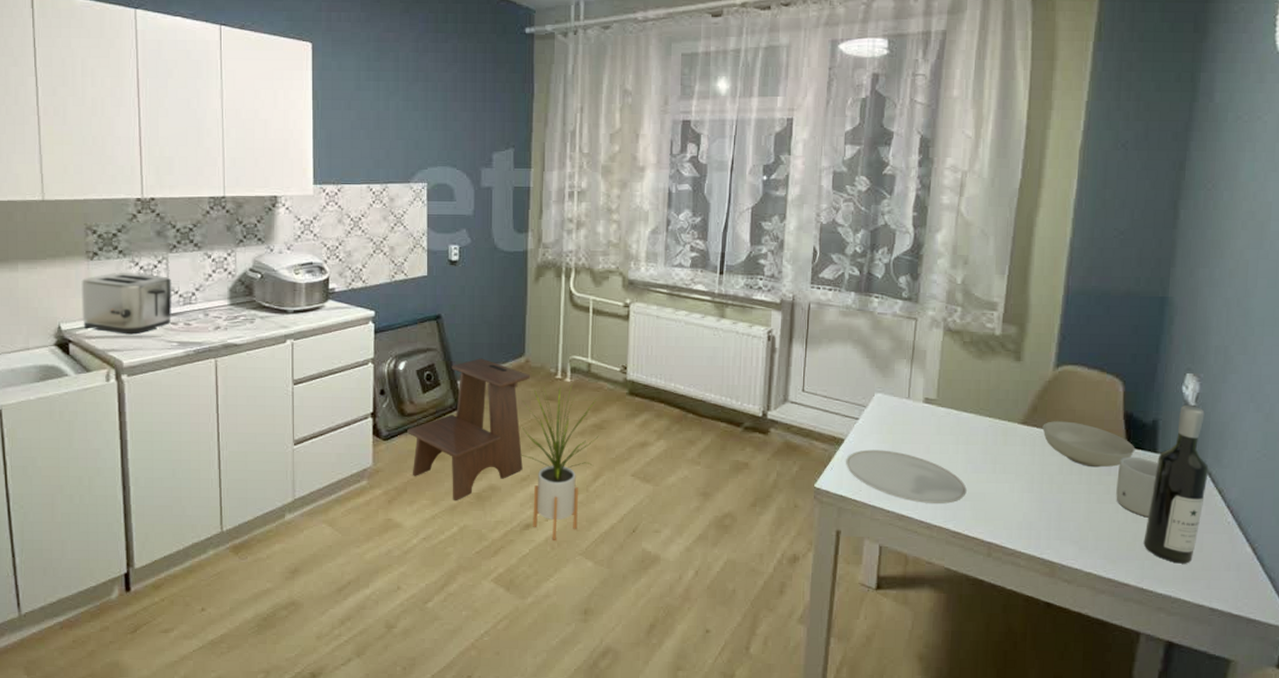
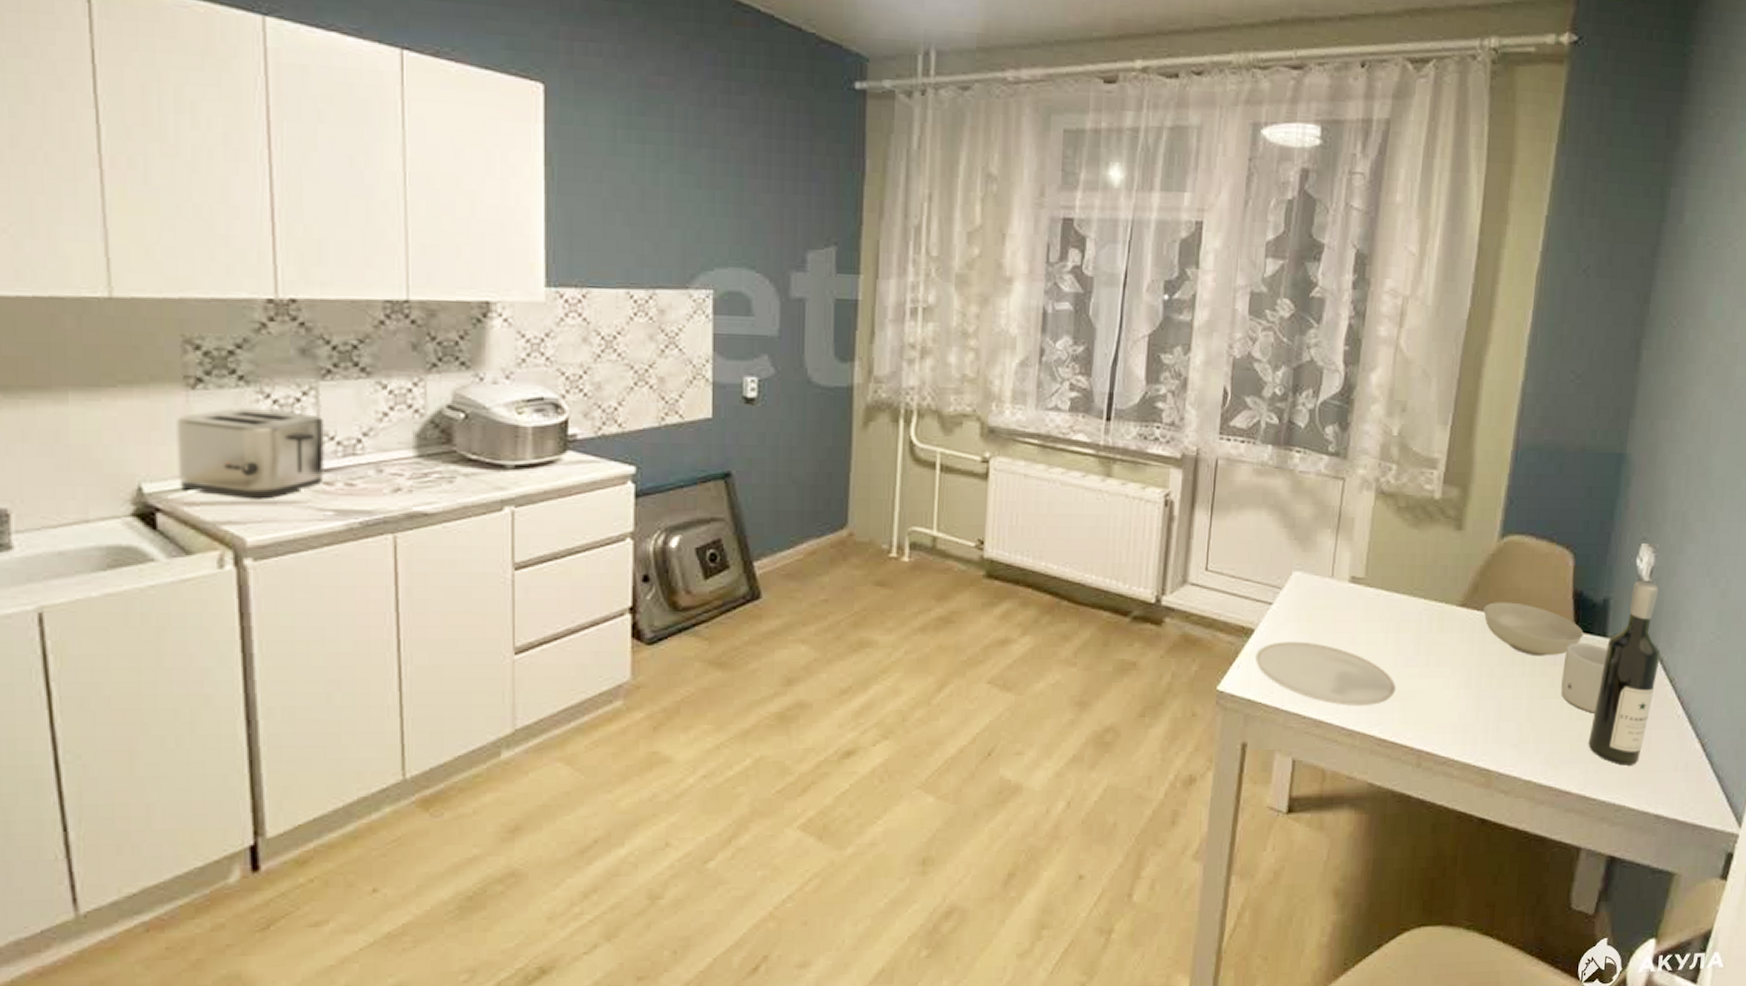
step stool: present [407,358,531,500] -> none [681,531,856,723]
house plant: present [521,383,599,540] -> none [840,563,946,771]

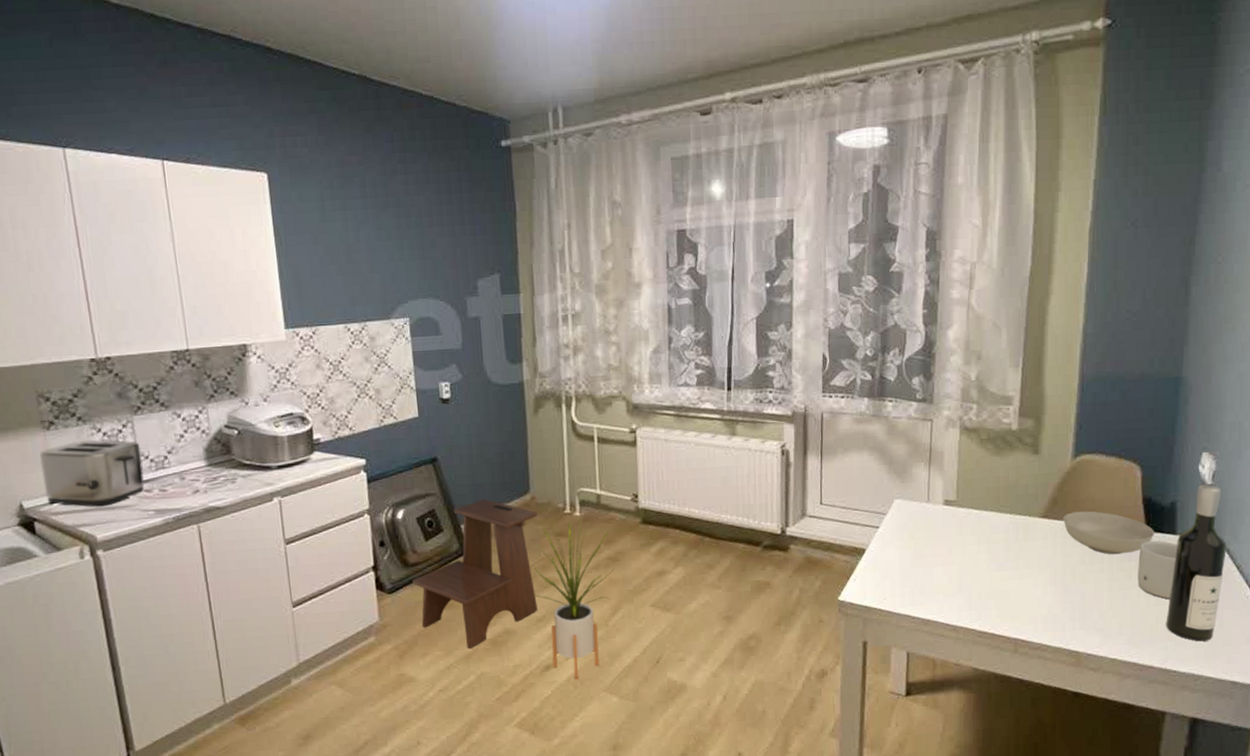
step stool: none [681,531,856,723] -> present [412,499,538,648]
house plant: none [840,563,946,771] -> present [530,517,615,679]
plate: present [1255,641,1396,705] -> none [869,556,991,606]

